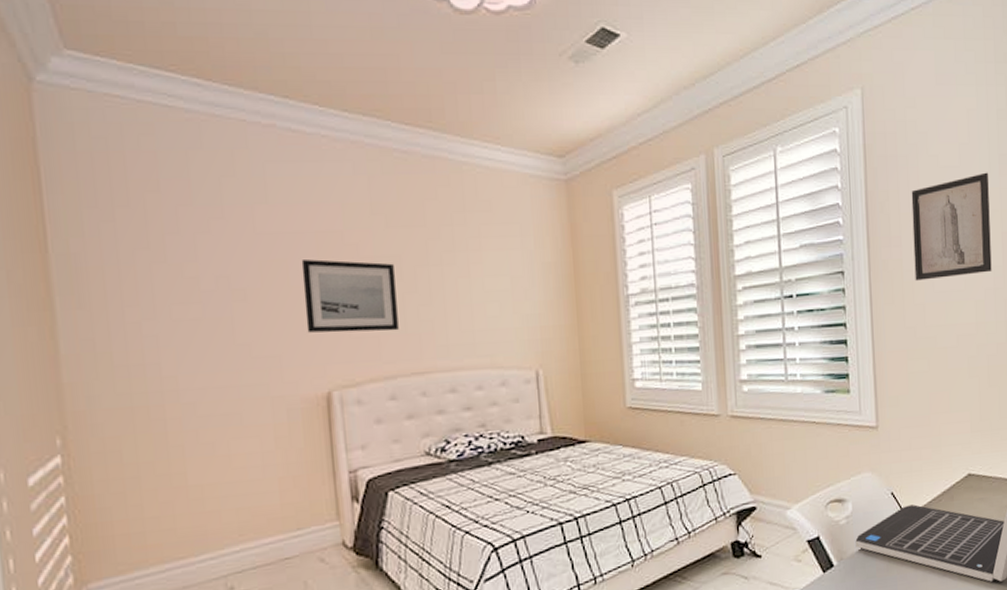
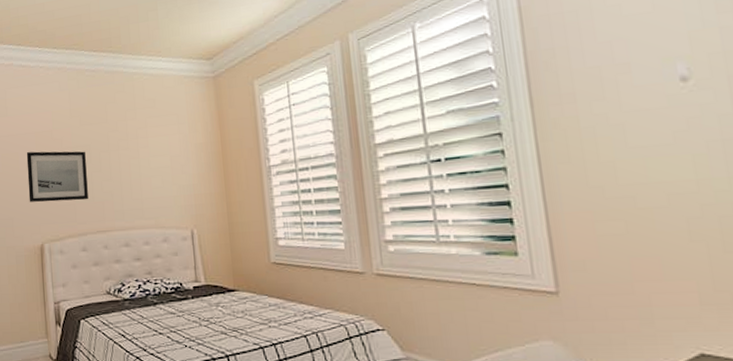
wall art: present [911,172,992,281] -> none [585,12,716,137]

